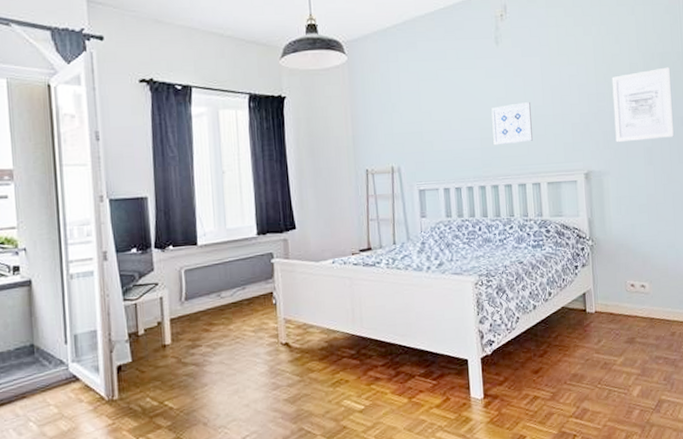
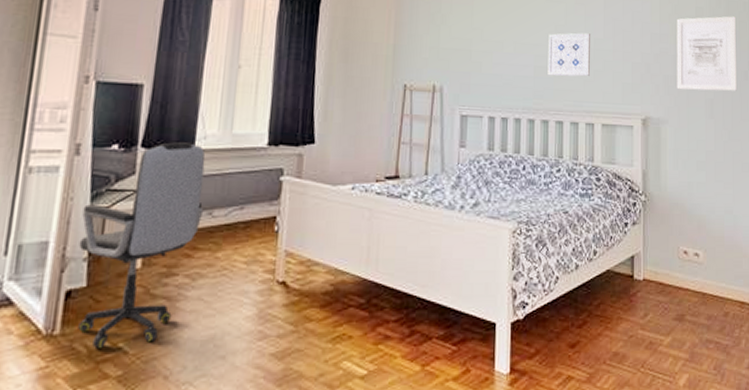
office chair: none [118,240,214,407] -> present [78,142,206,348]

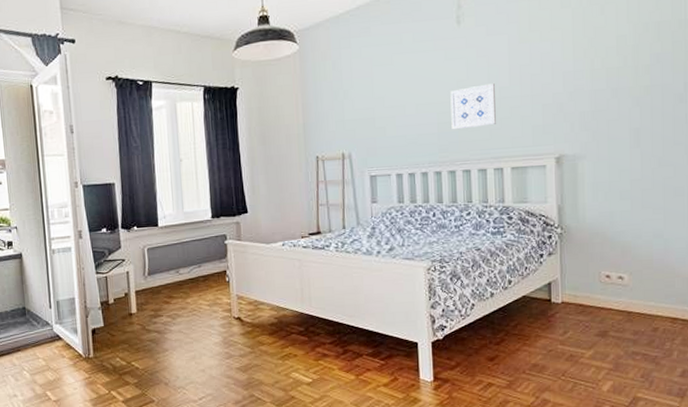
office chair: present [78,142,206,348] -> none [92,222,173,365]
wall art: present [676,16,737,91] -> none [593,37,669,124]

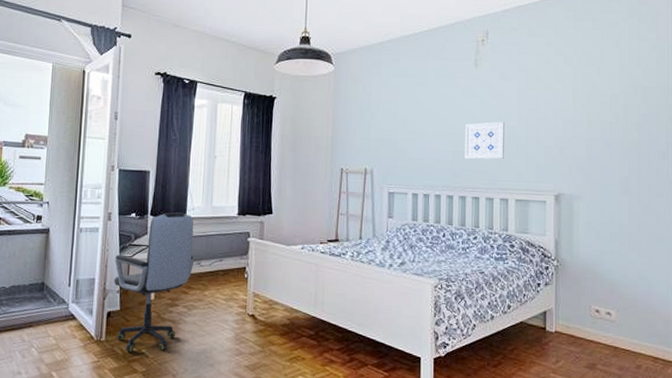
office chair: none [92,222,173,365] -> present [114,212,195,352]

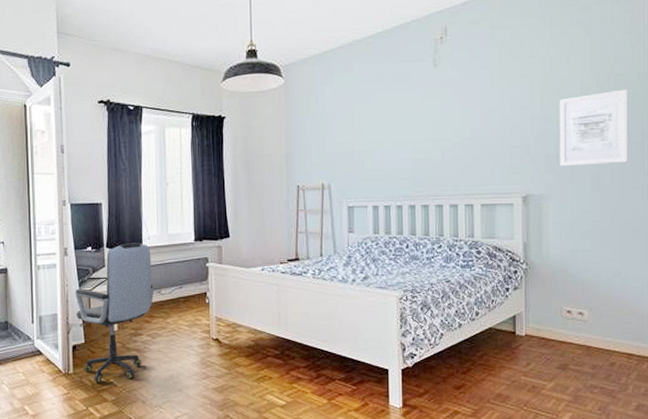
wall art: present [465,122,504,160] -> none [425,124,468,166]
wall art: none [590,101,653,170] -> present [559,89,627,167]

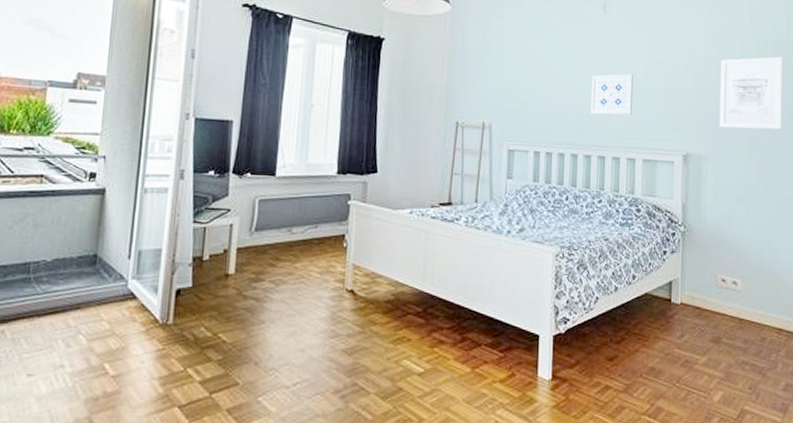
office chair: present [75,243,155,382] -> none [185,170,285,337]
wall art: none [425,124,468,166] -> present [591,74,633,115]

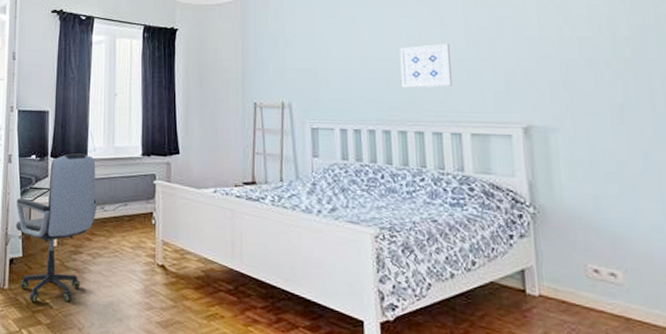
office chair: none [185,170,285,337] -> present [15,153,98,302]
wall art: present [719,56,782,130] -> none [561,10,658,96]

